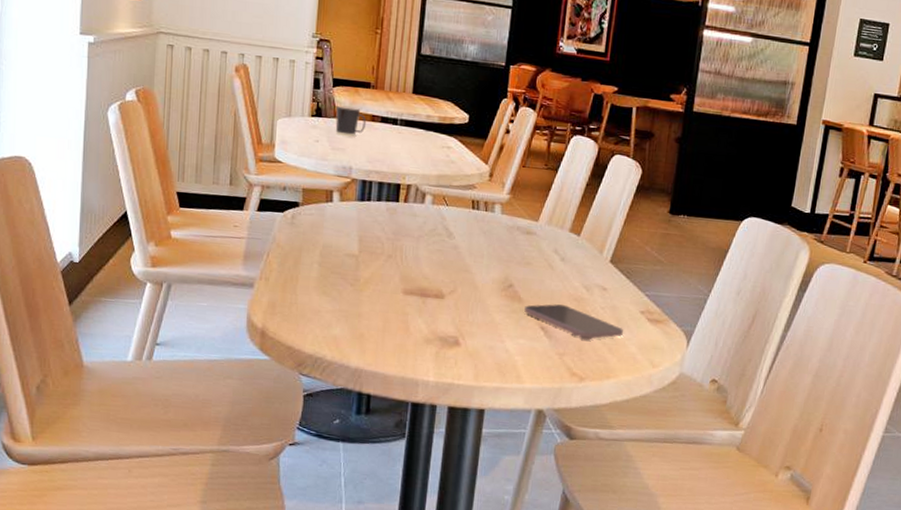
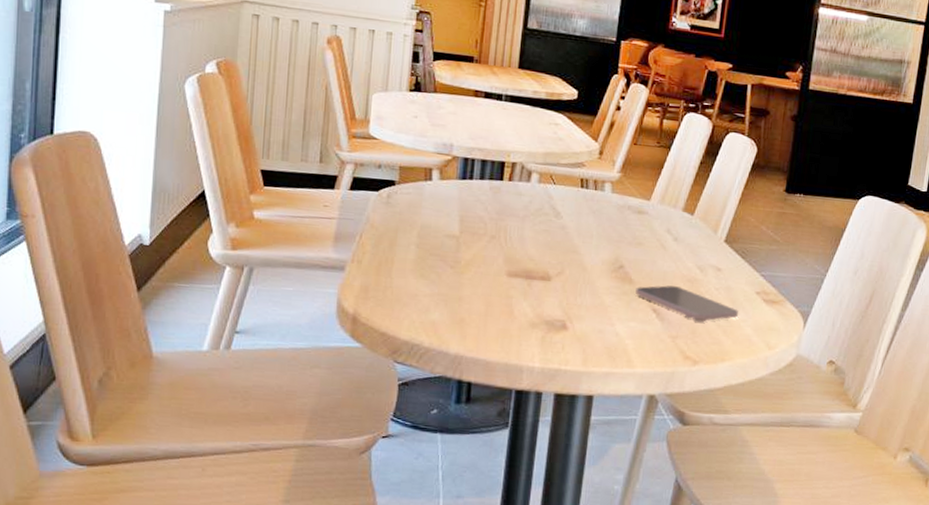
mug: present [335,105,367,137] -> none [435,79,469,112]

